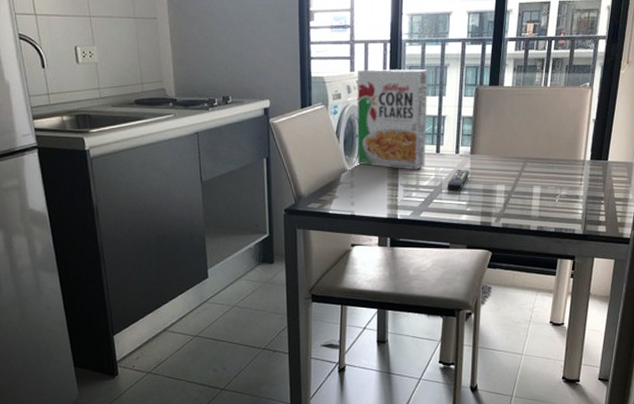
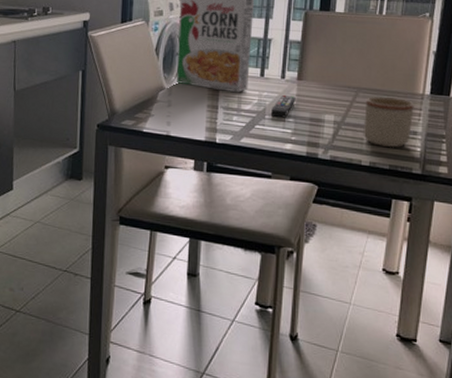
mug: none [531,165,576,212] -> present [363,97,414,148]

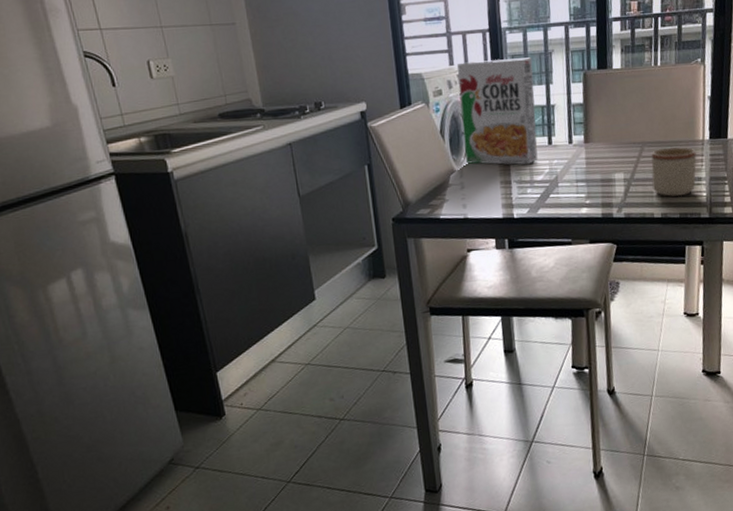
remote control: present [270,94,296,118] -> none [562,159,586,184]

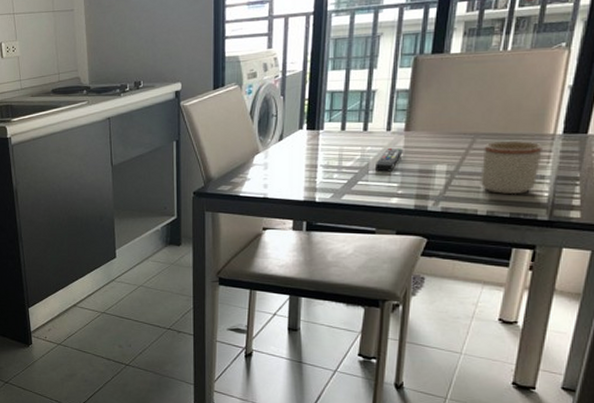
cereal box: present [457,57,538,165] -> none [272,41,357,150]
remote control: none [562,159,586,184] -> present [374,147,403,172]

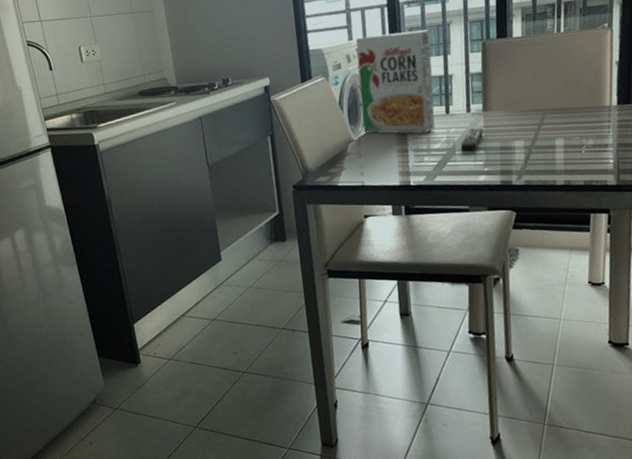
cereal box: none [272,41,357,150] -> present [356,29,435,134]
mug: present [480,141,542,195] -> none [553,113,603,164]

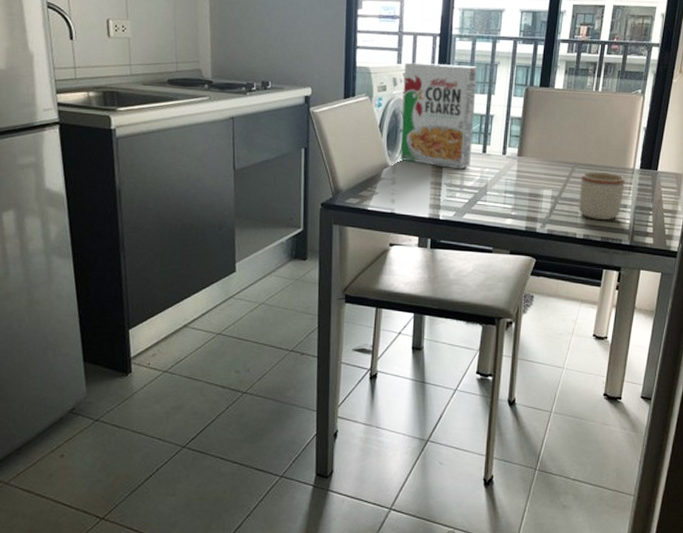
remote control: present [460,128,484,152] -> none [492,170,516,194]
mug: none [553,113,603,164] -> present [578,172,625,221]

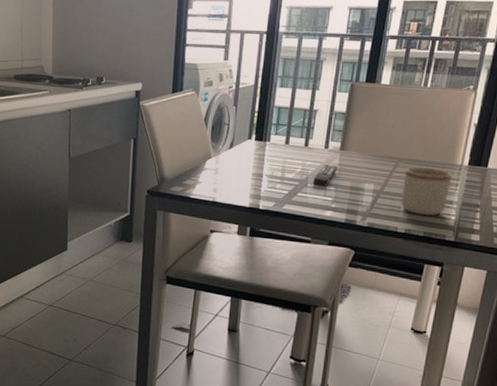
cereal box: present [400,62,478,170] -> none [223,59,303,162]
remote control: none [492,170,516,194] -> present [312,164,338,187]

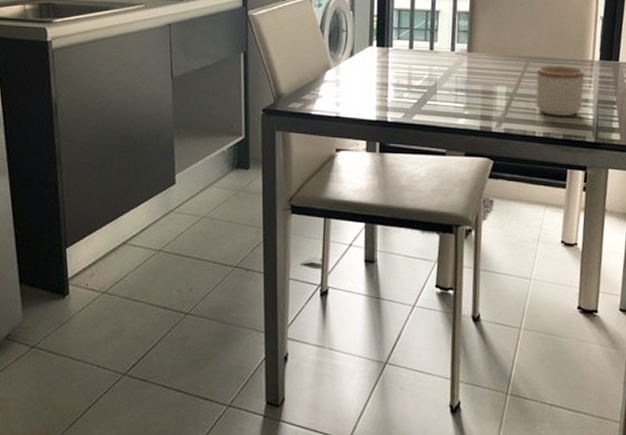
remote control: present [312,164,338,187] -> none [441,68,467,92]

